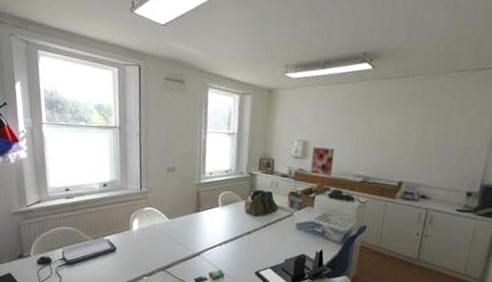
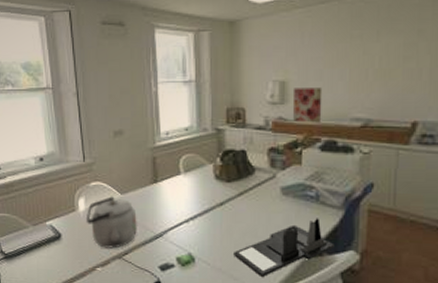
kettle: none [138,220,181,262] -> present [85,196,138,249]

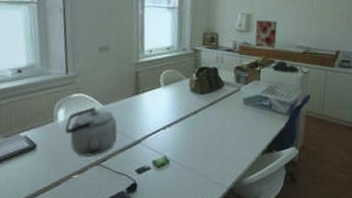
desk organizer: present [234,218,335,278] -> none [203,122,281,173]

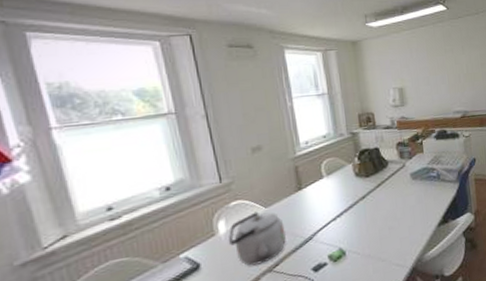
wall art: present [255,20,278,48] -> none [409,90,434,120]

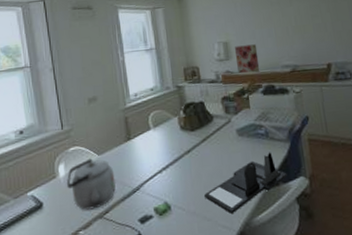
desk organizer: none [379,193,456,253] -> present [204,152,288,215]
wall art: none [409,90,434,120] -> present [234,44,260,74]

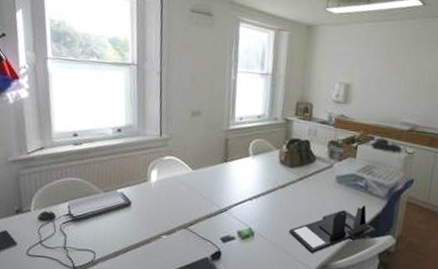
kettle: present [66,158,116,210] -> none [156,170,206,219]
wall art: present [234,44,260,74] -> none [353,91,381,124]

